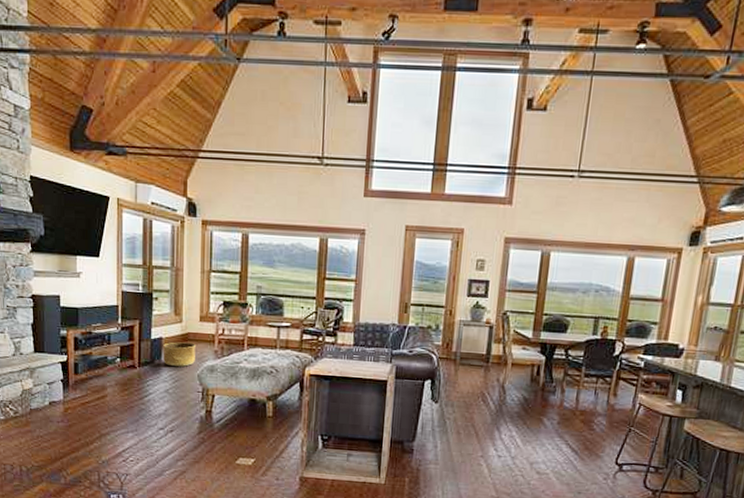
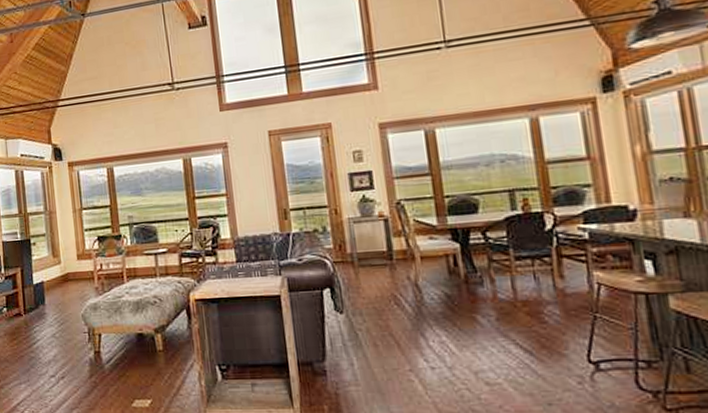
basket: present [163,342,195,367] -> none [46,282,78,309]

